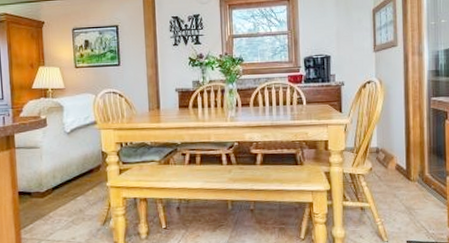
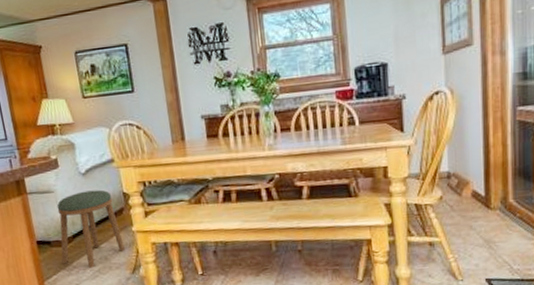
stool: none [39,148,99,219] -> present [57,189,126,268]

